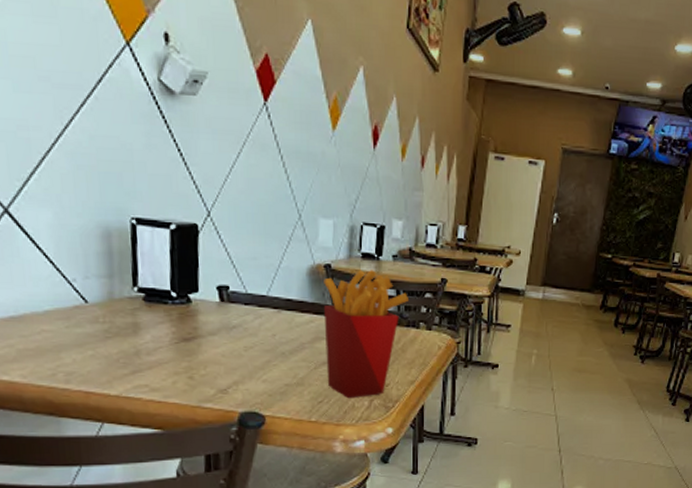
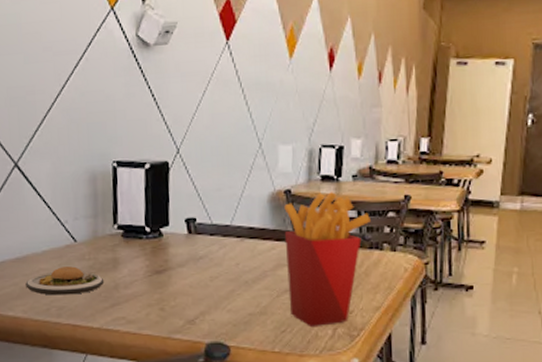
hamburger: none [23,329,123,360] -> present [25,266,105,296]

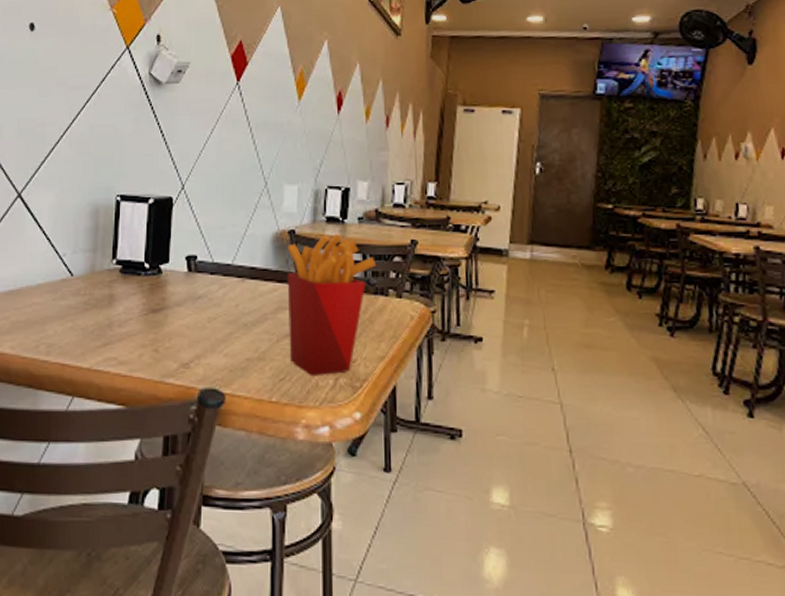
hamburger: present [25,266,105,296] -> none [16,301,98,332]

